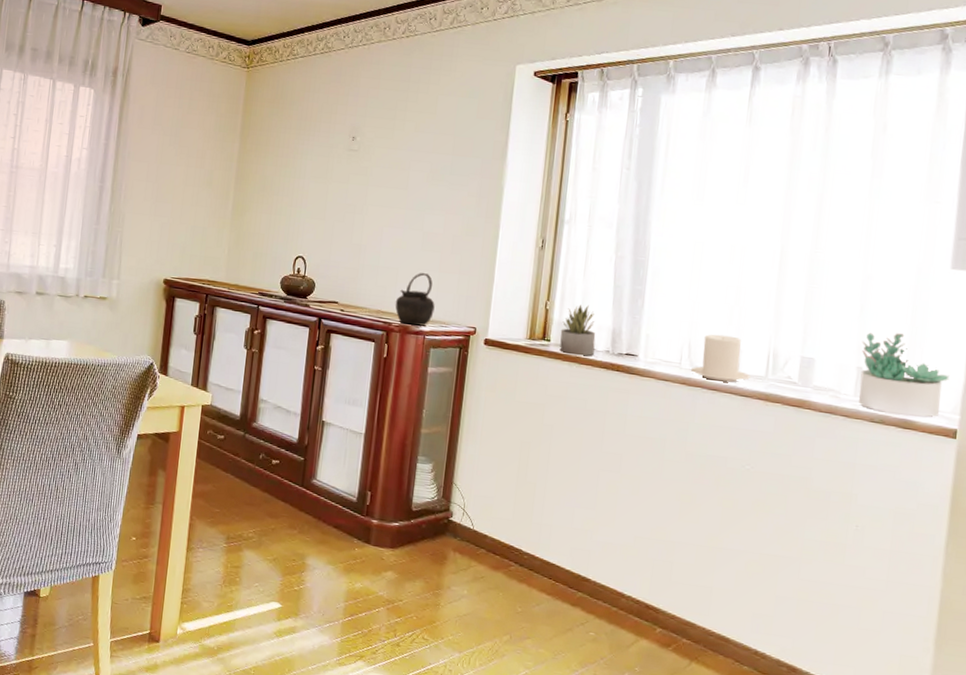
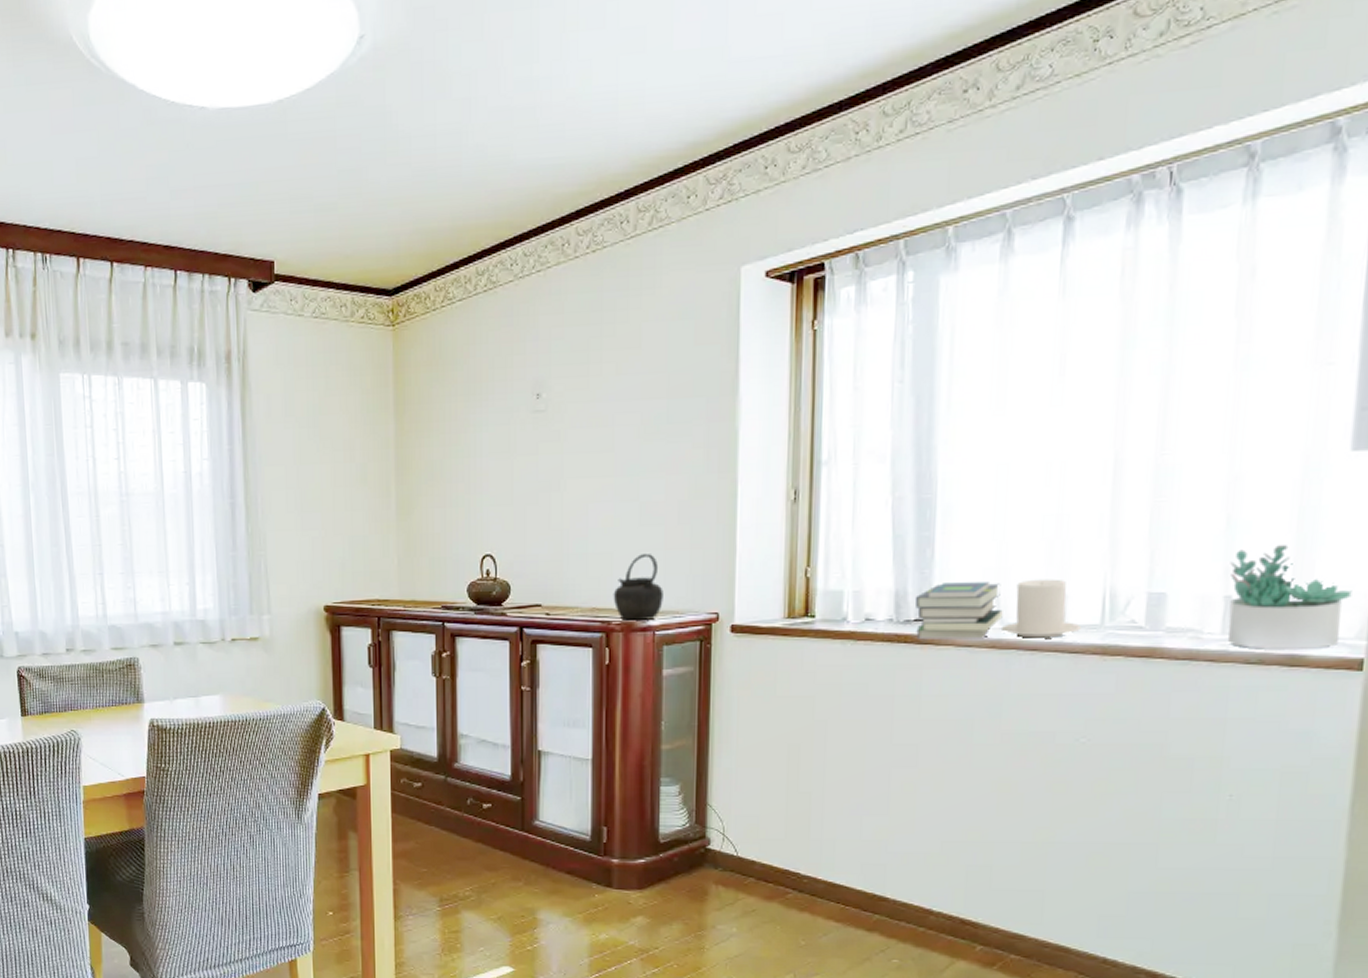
succulent plant: present [559,305,596,357] -> none [827,566,874,630]
books: none [626,328,693,376] -> present [914,582,1003,640]

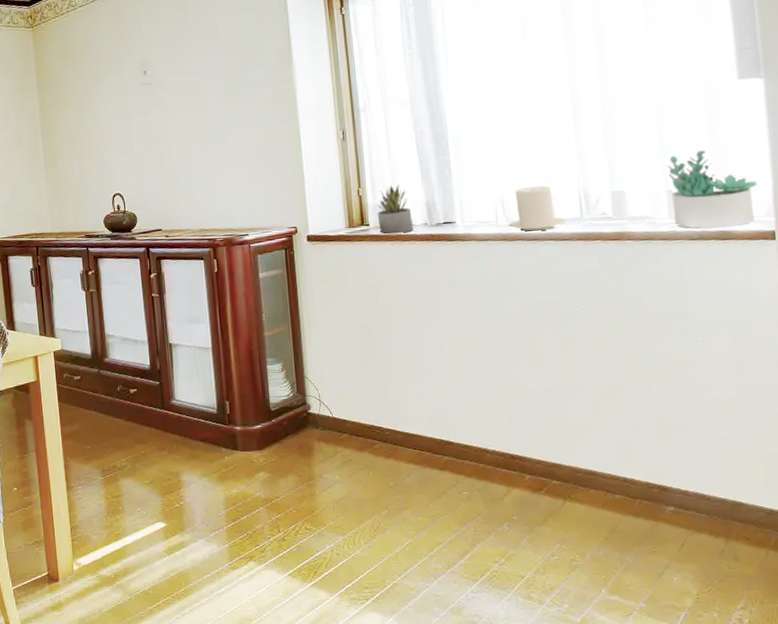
kettle: present [613,554,663,620] -> none [215,185,254,237]
succulent plant: none [827,566,874,630] -> present [377,184,413,235]
books: present [914,582,1003,640] -> none [441,191,508,238]

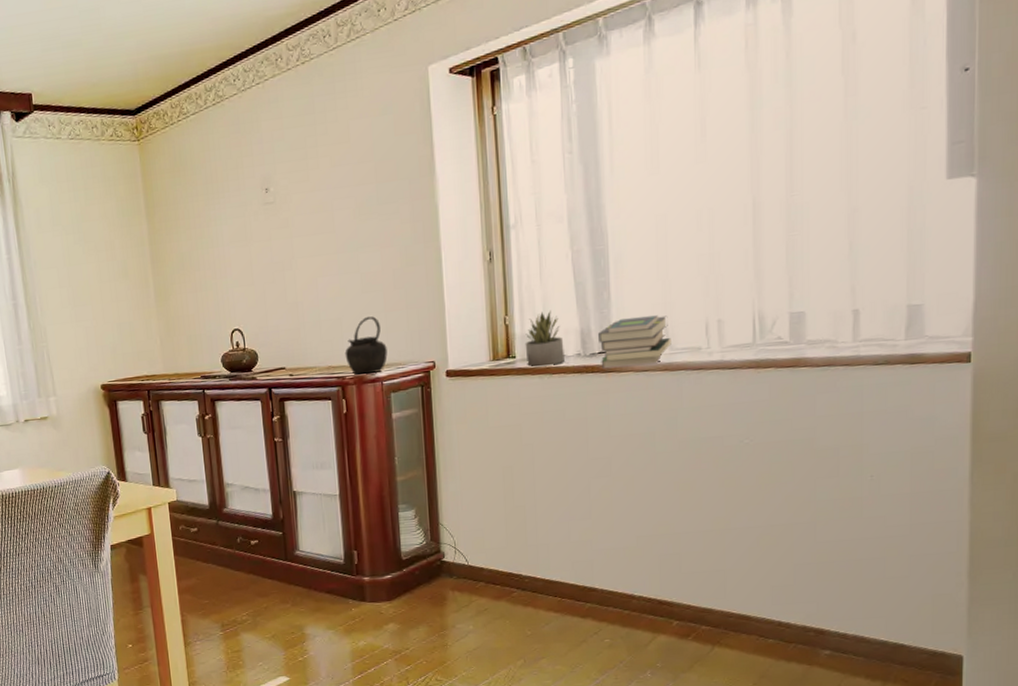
kettle: none [215,185,254,237] -> present [344,316,388,375]
books: none [441,191,508,238] -> present [597,315,671,369]
candle: present [509,185,566,232] -> none [672,308,737,360]
succulent plant: present [666,150,758,229] -> none [855,263,957,353]

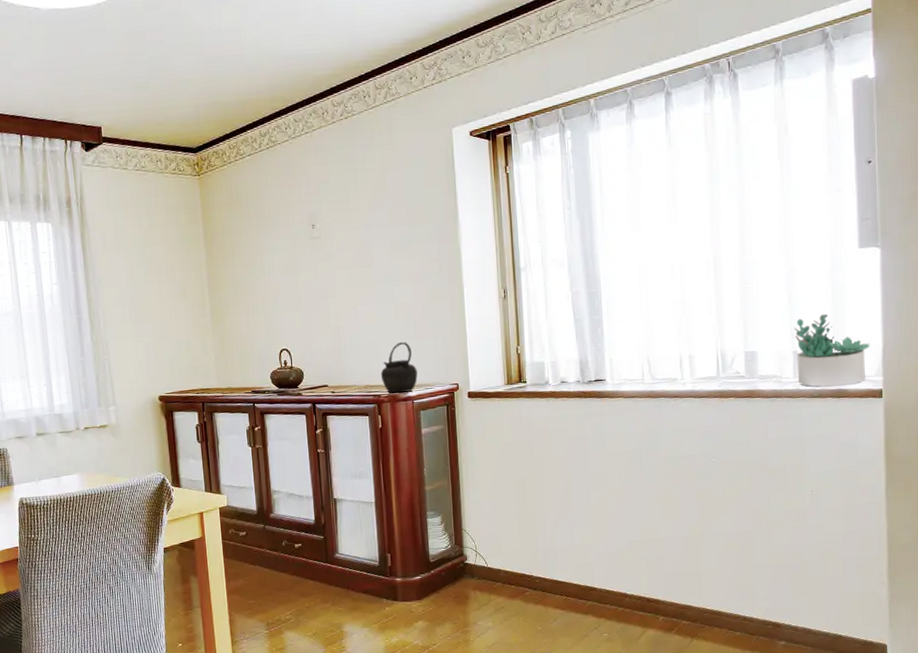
succulent plant: present [525,311,564,368] -> none [534,343,567,392]
books: present [597,315,671,369] -> none [593,350,653,395]
succulent plant: none [855,263,957,353] -> present [794,314,870,387]

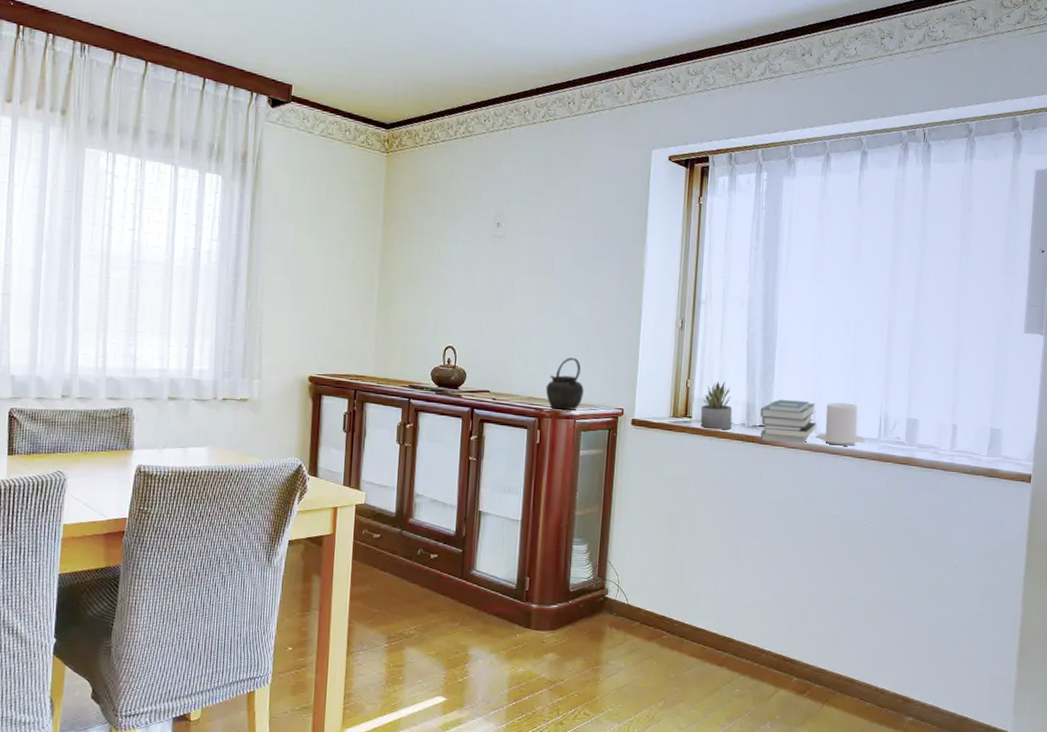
succulent plant: none [534,343,567,392] -> present [700,381,733,430]
books: none [593,350,653,395] -> present [760,399,817,443]
candle: none [653,345,705,389] -> present [816,402,866,446]
succulent plant: present [794,314,870,387] -> none [954,392,1025,467]

